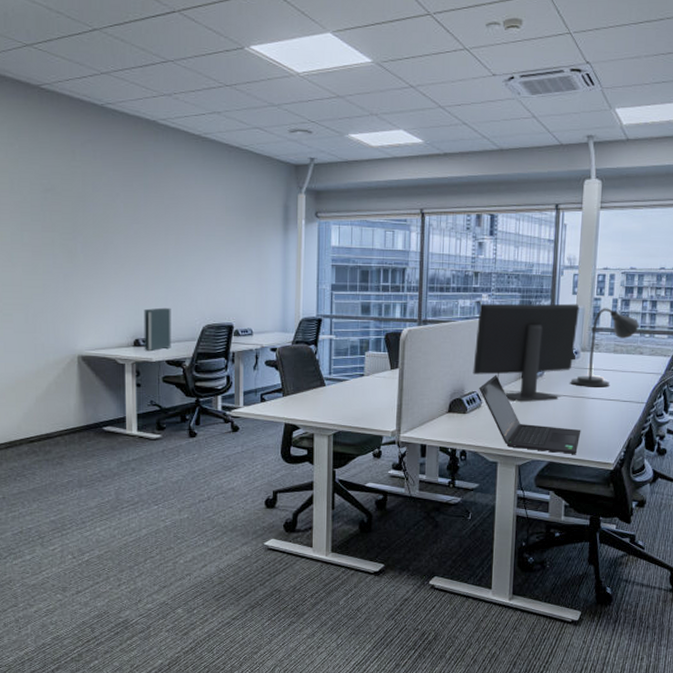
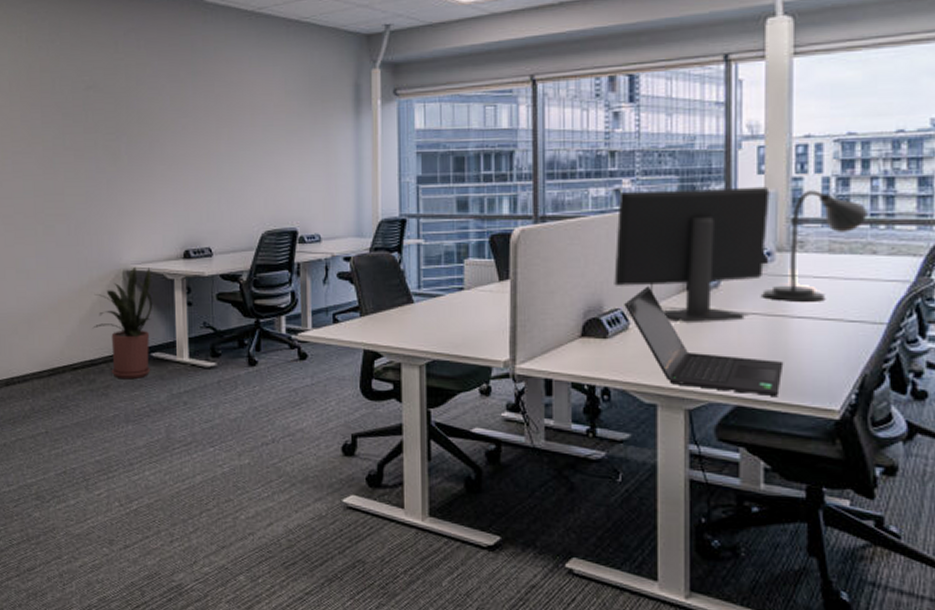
house plant: none [48,352,106,450] -> present [92,266,153,380]
binder: present [144,307,171,351] -> none [194,212,226,263]

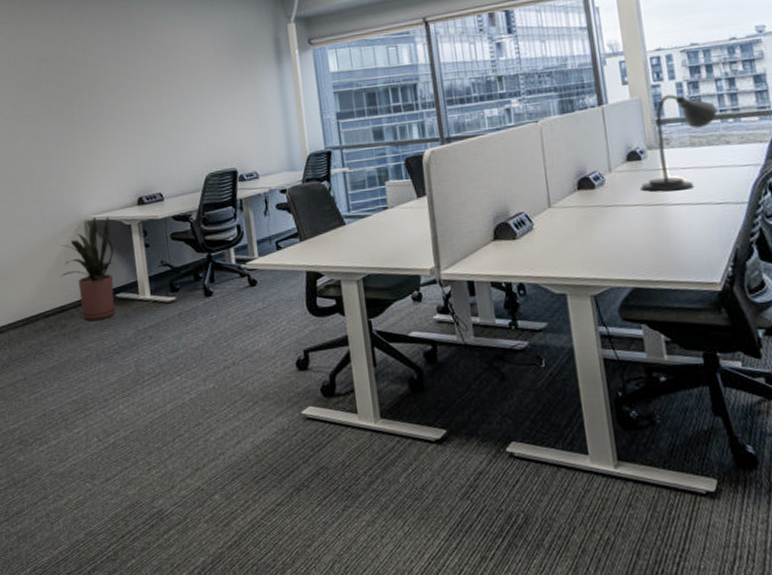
computer monitor: present [614,186,770,324] -> none [509,95,640,220]
laptop: present [624,286,784,396] -> none [527,190,668,276]

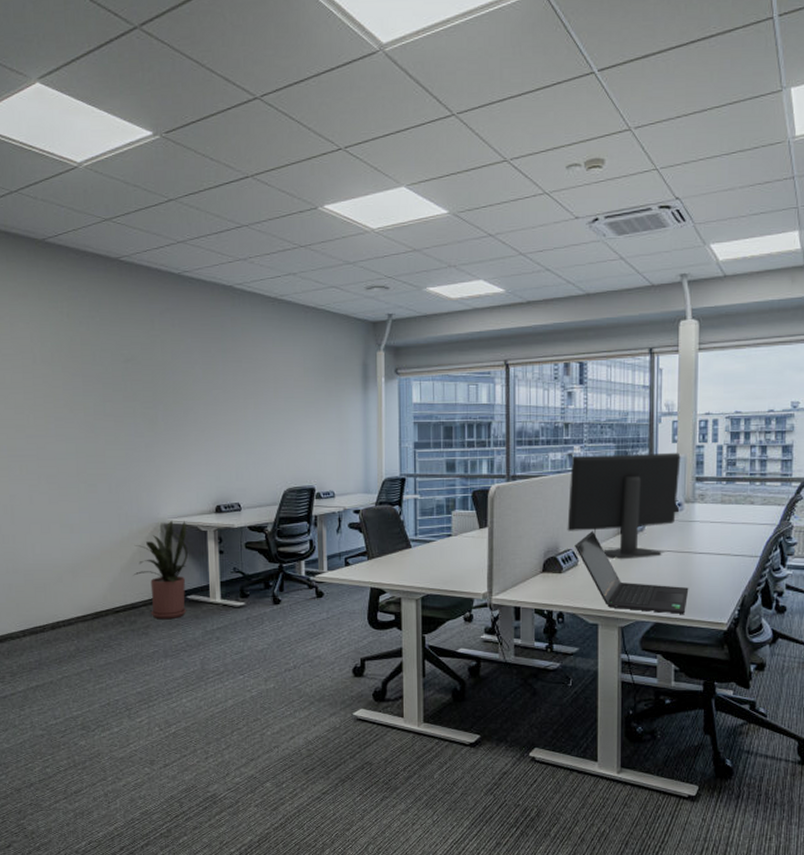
computer monitor: none [509,95,640,220] -> present [567,452,681,560]
laptop: none [527,190,668,276] -> present [575,531,689,614]
desk lamp: present [640,94,717,192] -> none [674,455,747,541]

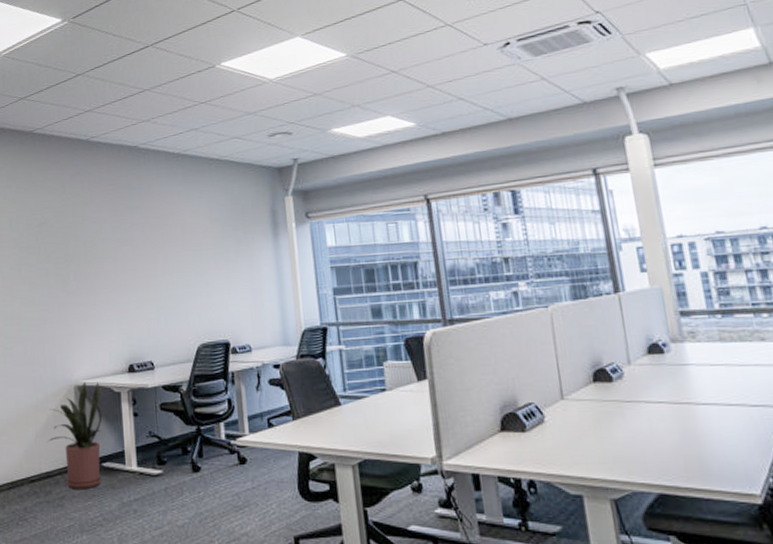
computer monitor: present [567,452,681,560] -> none [517,283,662,415]
laptop: present [575,531,689,614] -> none [537,380,699,482]

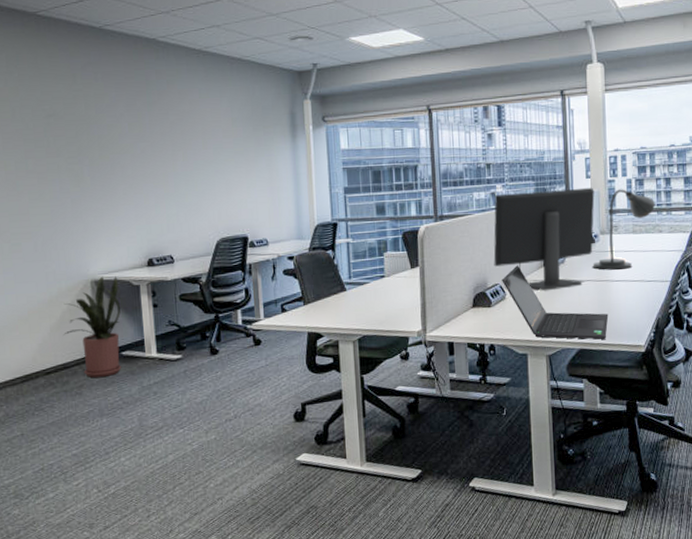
computer monitor: none [517,283,662,415] -> present [493,187,595,291]
laptop: none [537,380,699,482] -> present [502,265,609,340]
desk lamp: none [664,284,749,390] -> present [592,189,655,270]

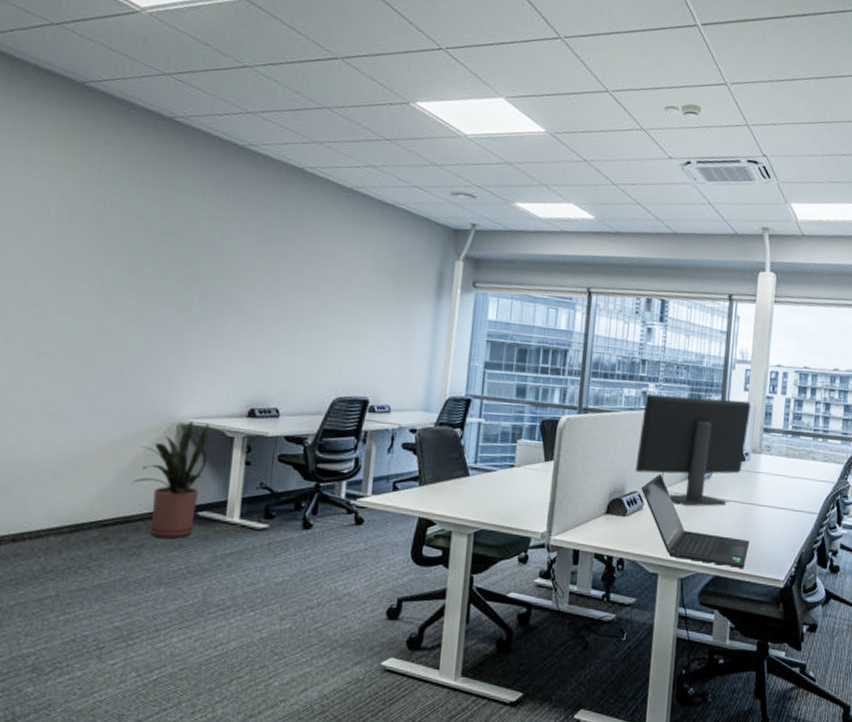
desk lamp: present [592,189,655,270] -> none [739,407,812,494]

